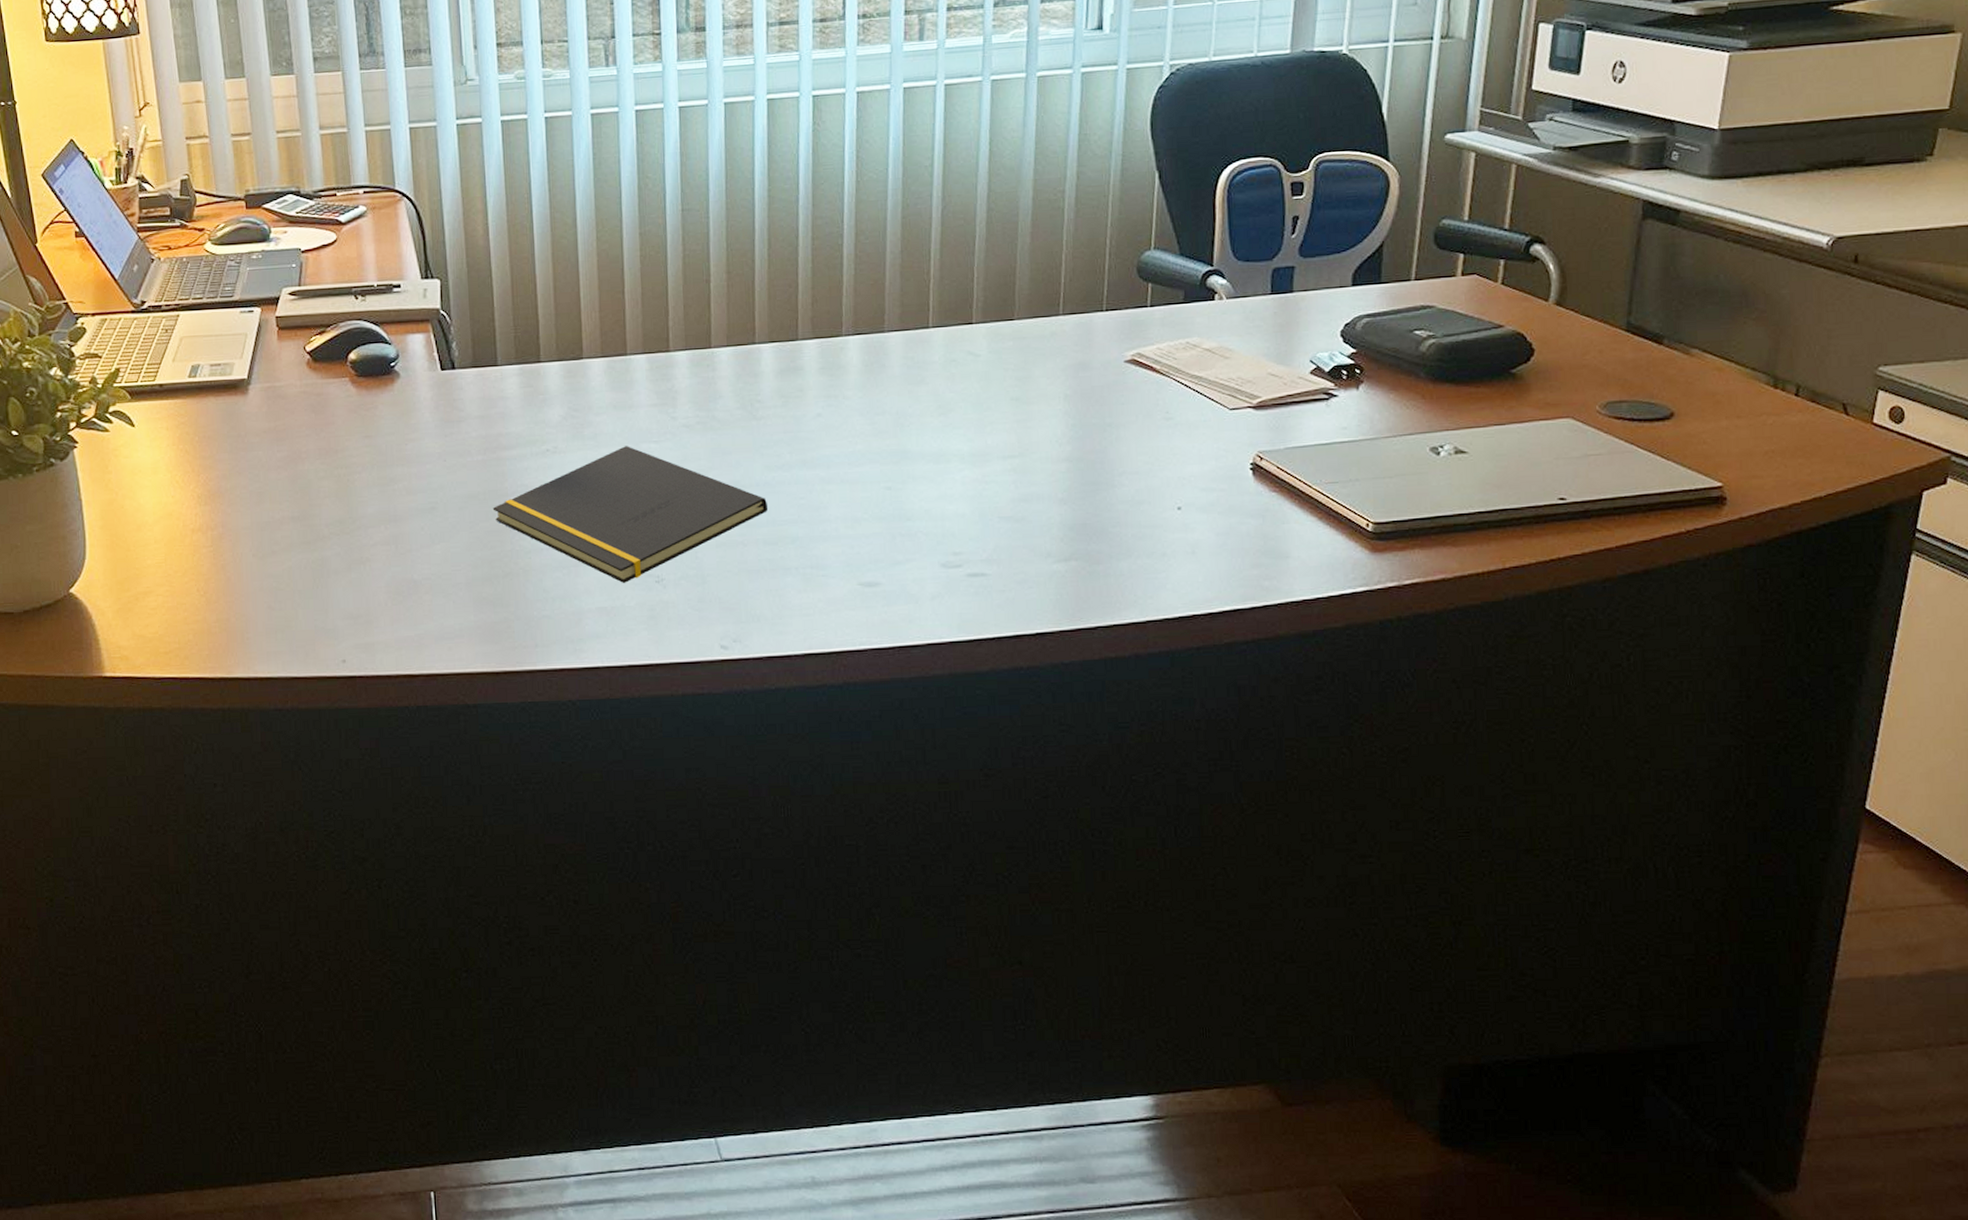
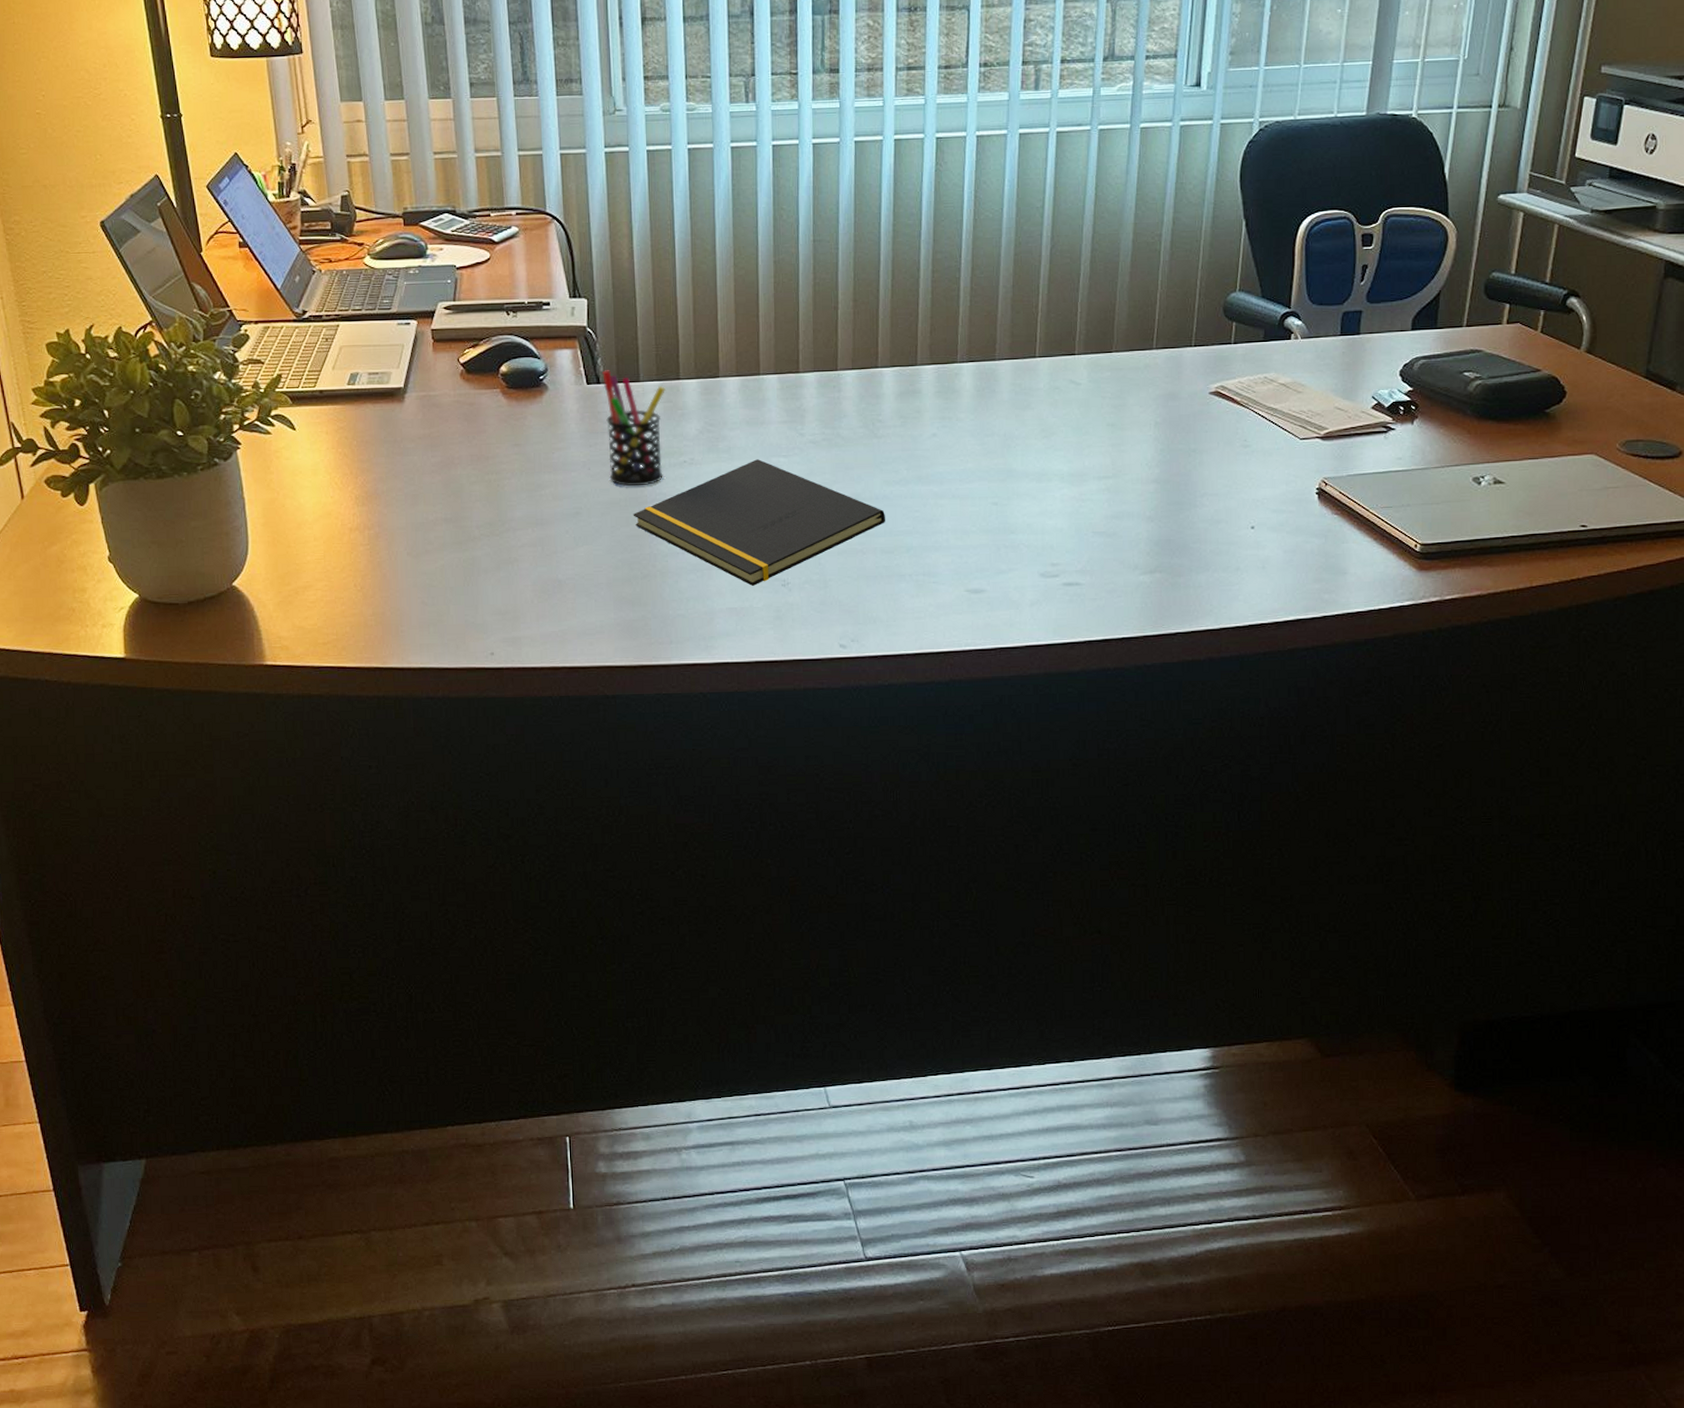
pen holder: none [457,354,527,478] -> present [602,370,667,487]

